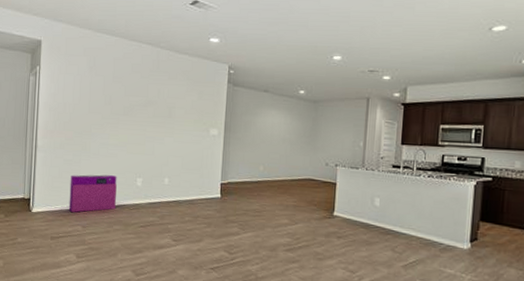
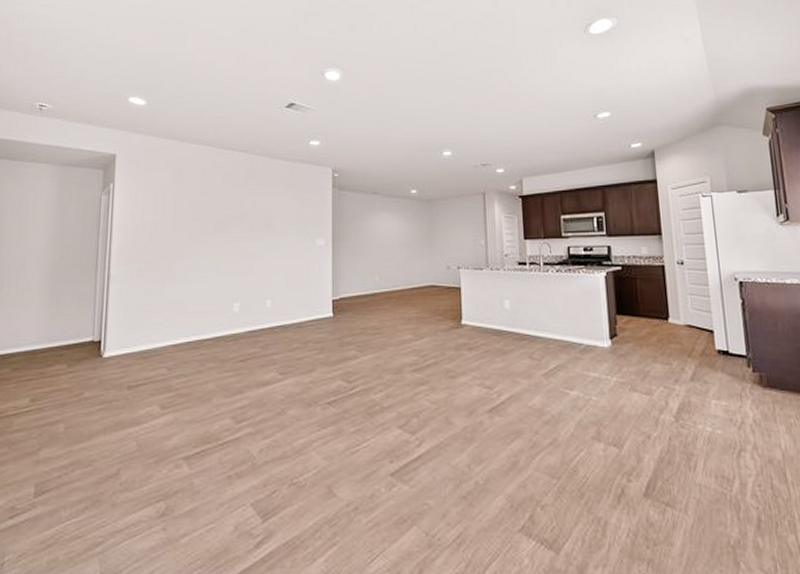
air purifier: present [68,174,117,213] -> none [150,303,209,352]

